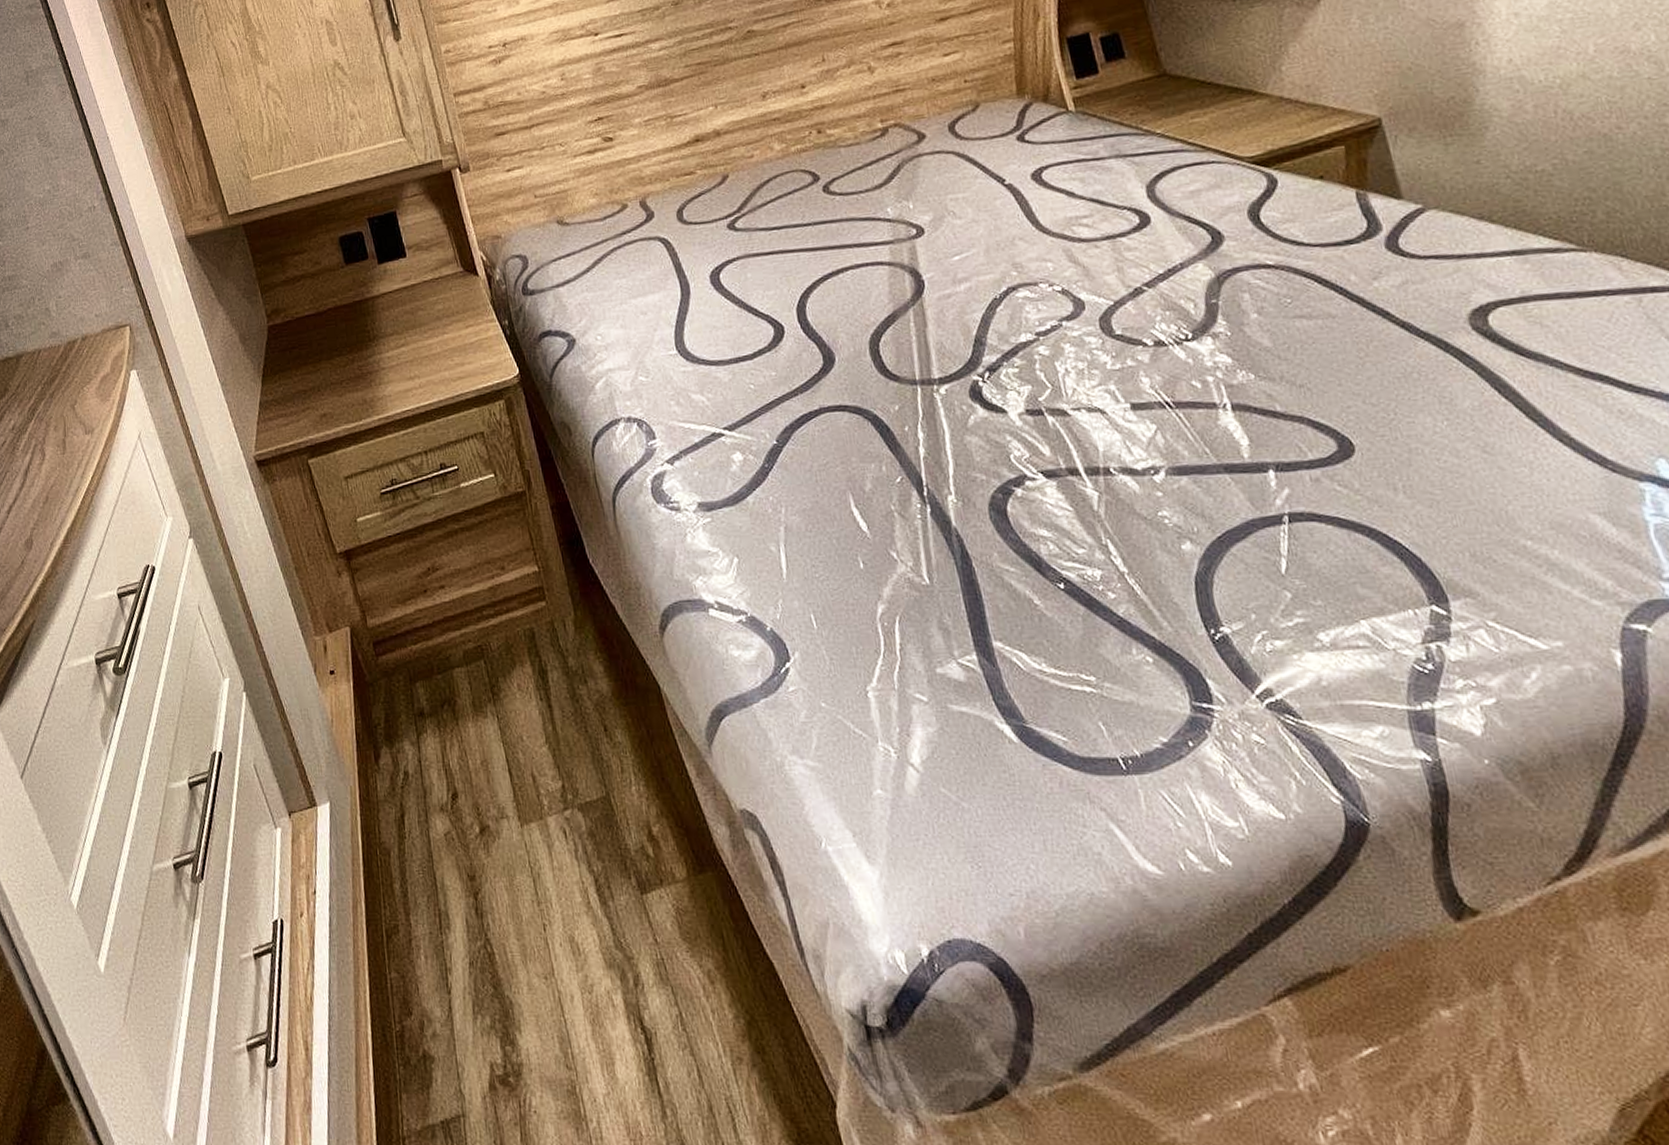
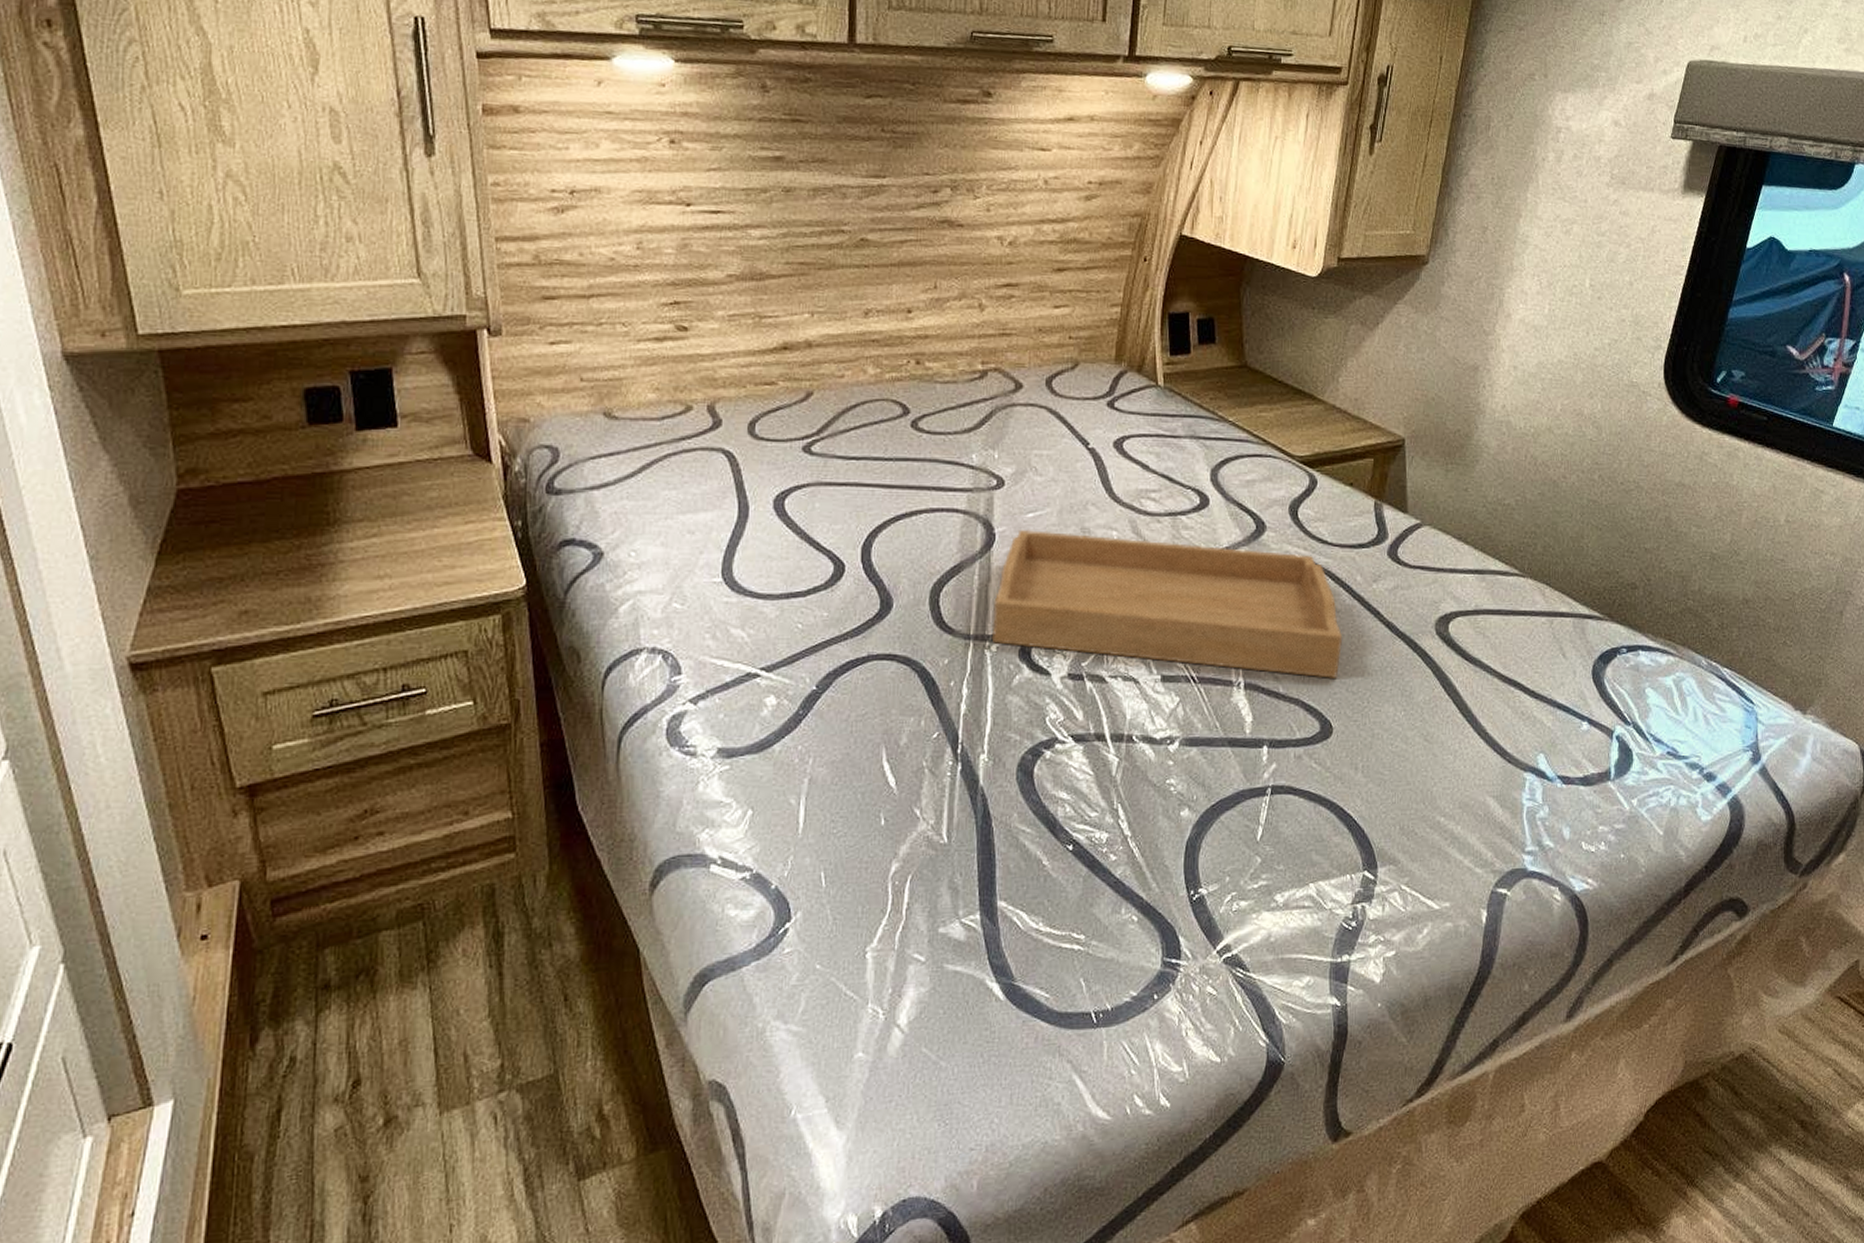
serving tray: none [934,260,1348,392] -> present [991,530,1343,678]

